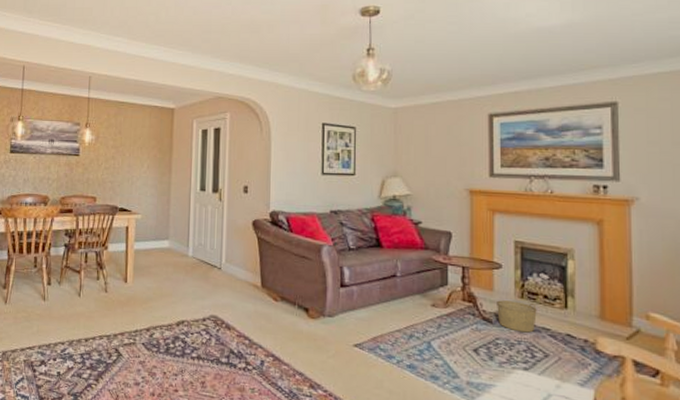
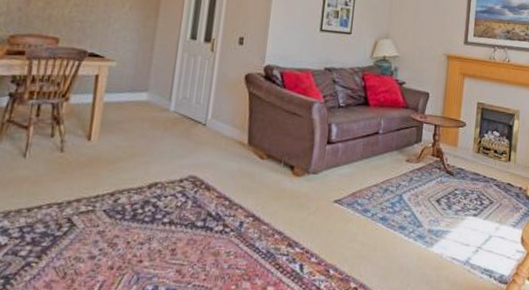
basket: present [497,300,537,333] -> none [458,155,488,183]

